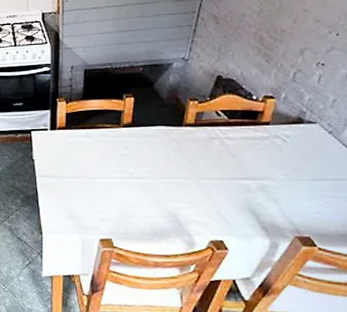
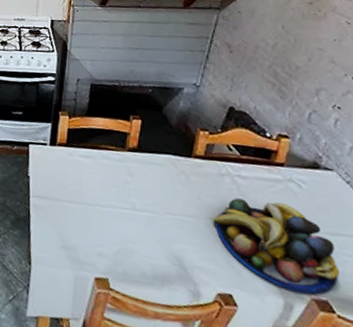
fruit bowl: none [204,158,320,234] -> present [213,198,339,295]

